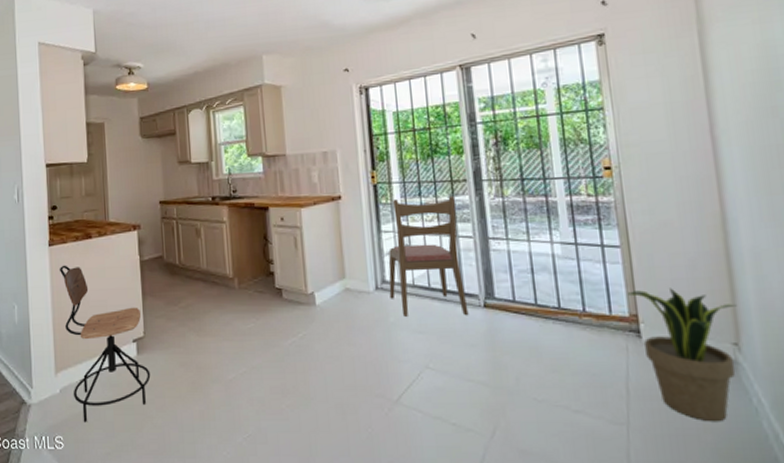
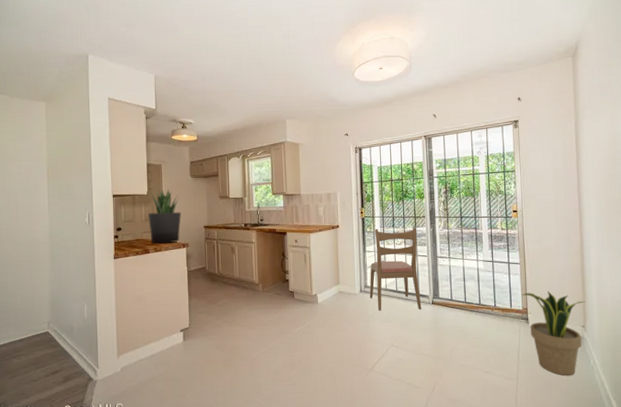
chair: present [59,265,151,423] -> none [122,273,194,393]
planter: none [89,153,130,226] -> present [148,188,181,244]

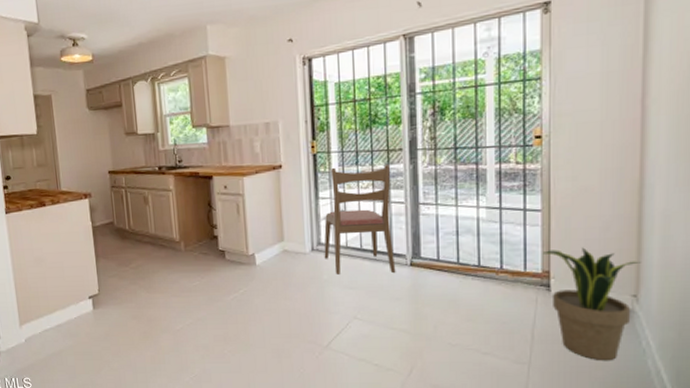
planter: present [148,188,181,244] -> none [40,125,80,195]

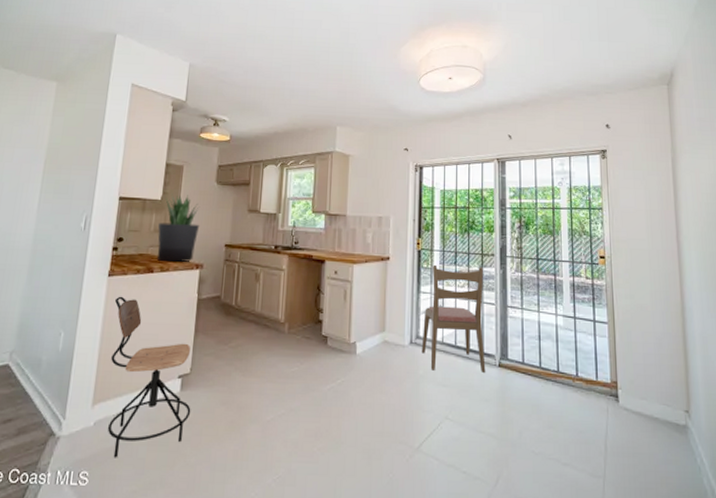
chair: none [16,230,106,367] -> present [107,296,191,458]
planter: none [40,125,80,195] -> present [156,193,200,263]
potted plant: present [544,247,641,361] -> none [611,361,689,478]

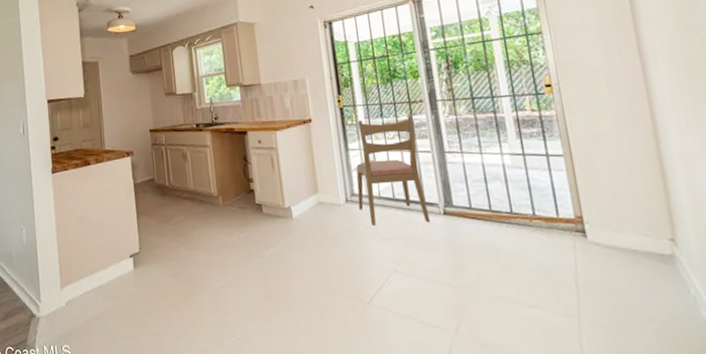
chair: present [107,296,191,458] -> none [61,190,147,332]
planter: present [156,193,200,263] -> none [86,88,123,154]

